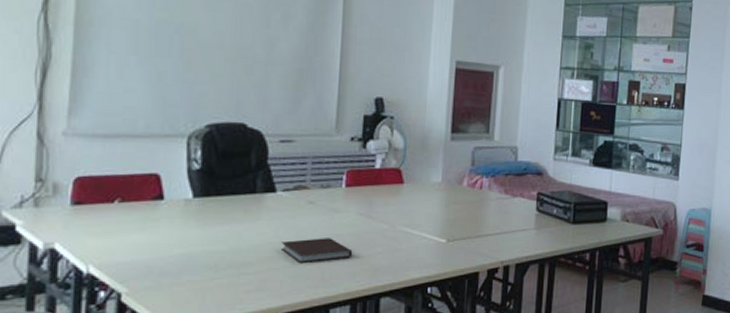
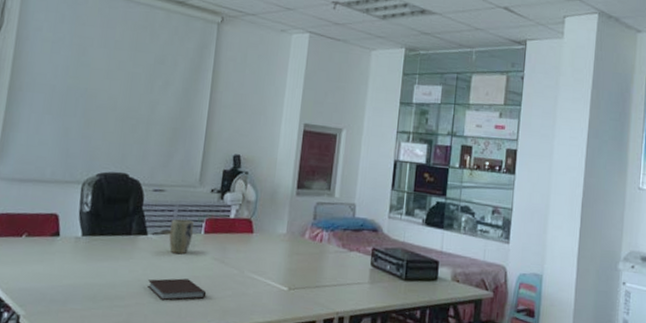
plant pot: none [304,172,332,212] -> present [169,219,194,255]

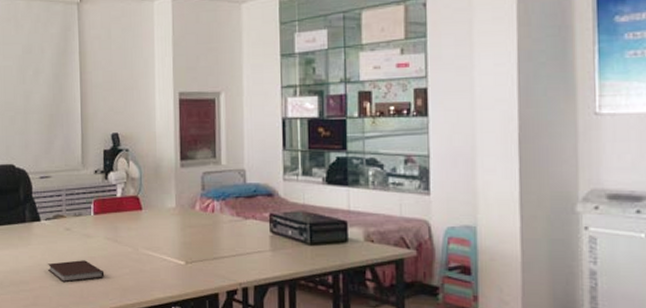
plant pot: present [169,219,194,255] -> none [61,203,83,237]

